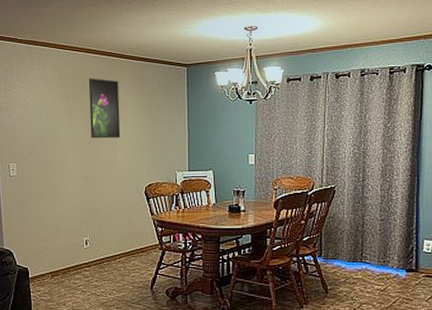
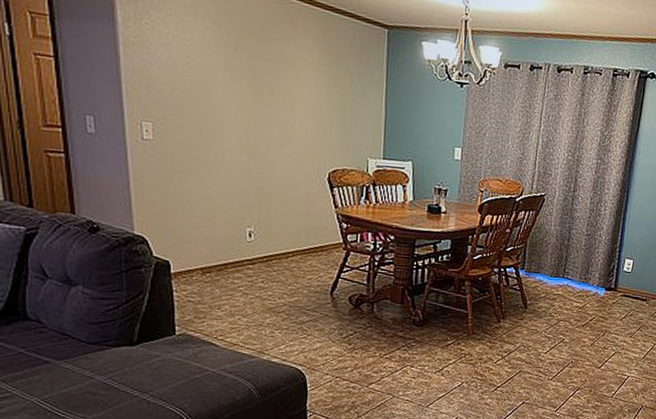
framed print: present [88,78,121,139] -> none [257,22,300,108]

